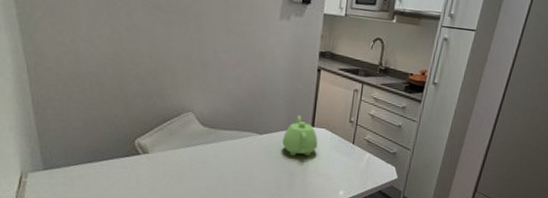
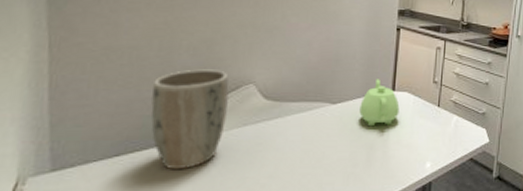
plant pot: none [112,96,172,178] -> present [151,69,229,170]

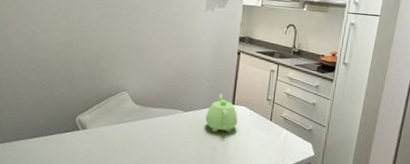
plant pot: present [151,69,229,170] -> none [58,78,110,152]

